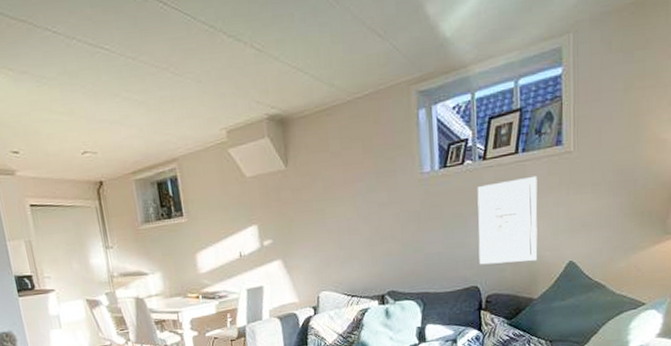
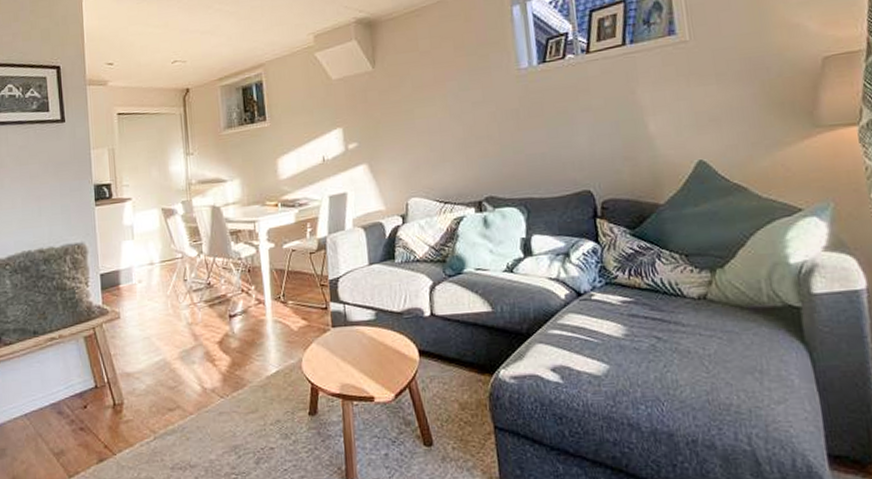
wall art: present [477,175,538,265] -> none [581,67,659,166]

